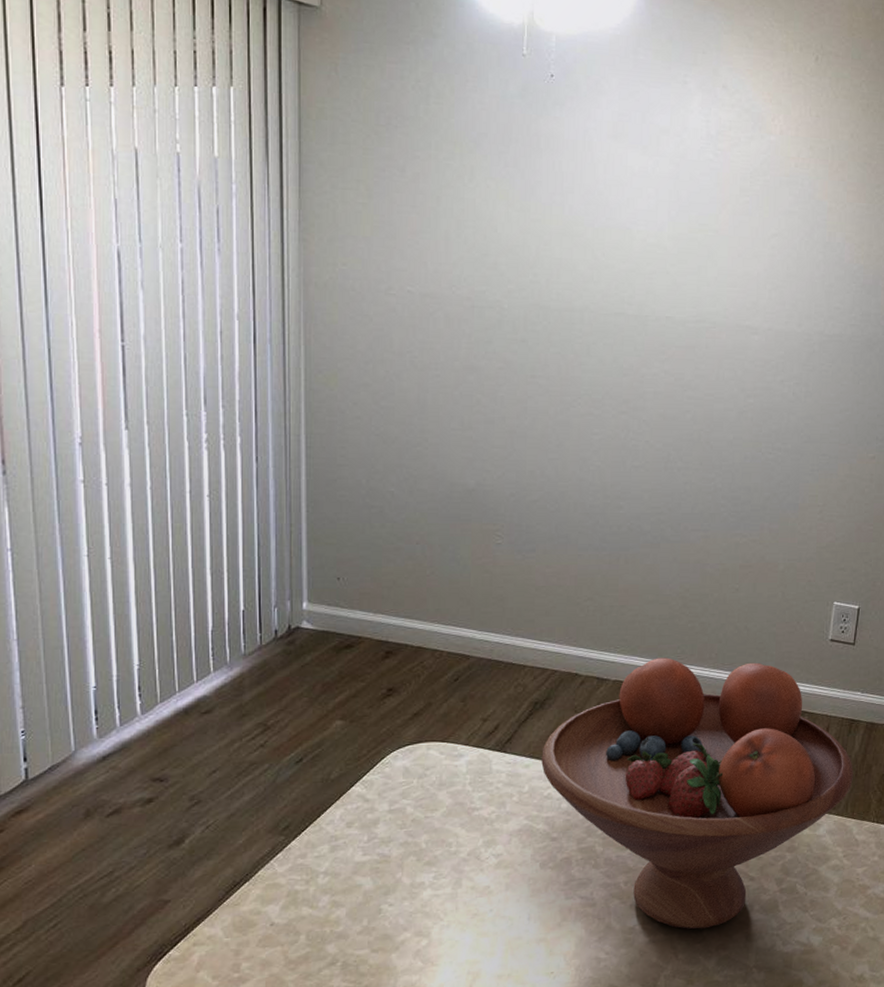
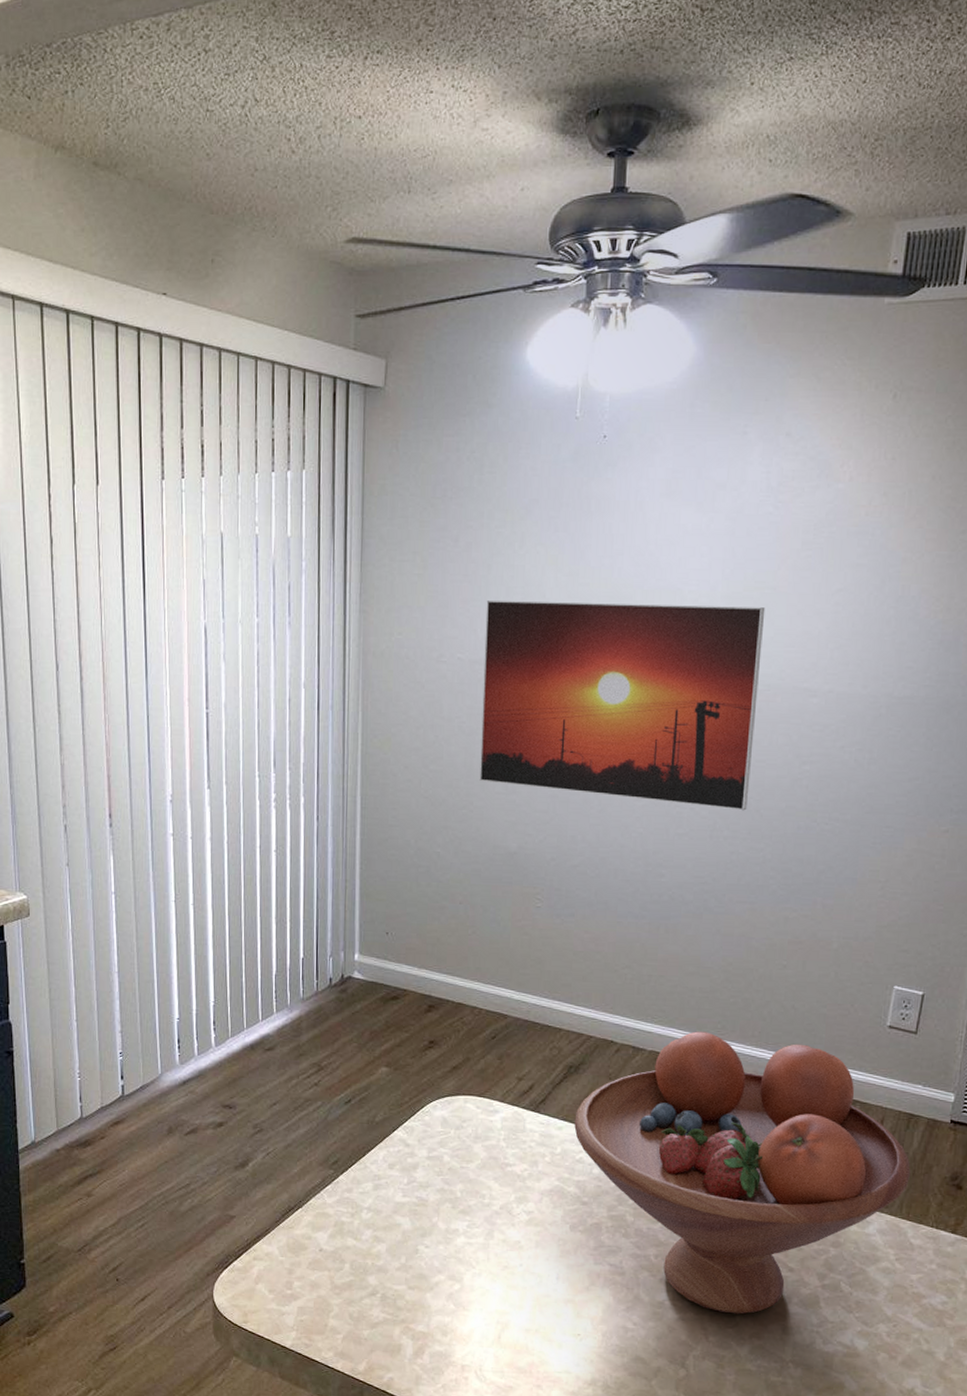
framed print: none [434,233,709,443] -> present [480,601,766,811]

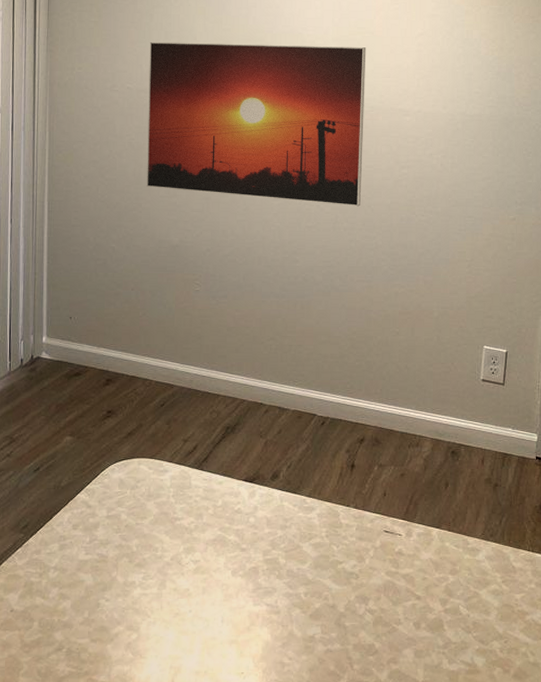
fruit bowl: present [574,1031,911,1314] -> none [232,391,509,642]

